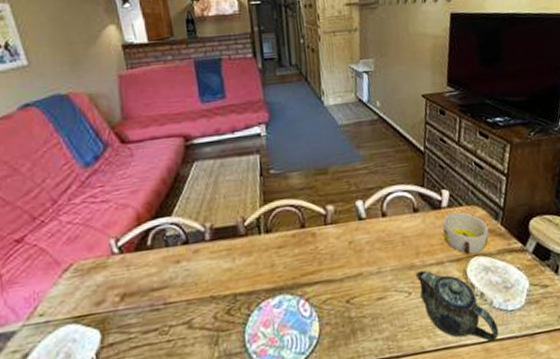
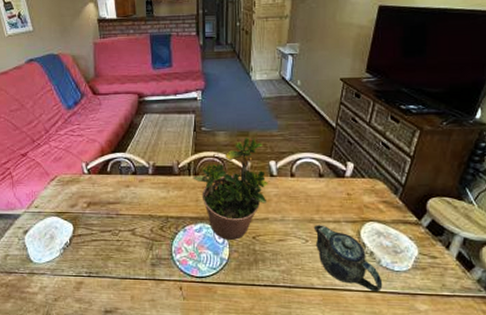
potted plant: none [264,174,359,312] -> present [192,136,268,241]
bowl: present [442,211,490,255] -> none [343,182,387,219]

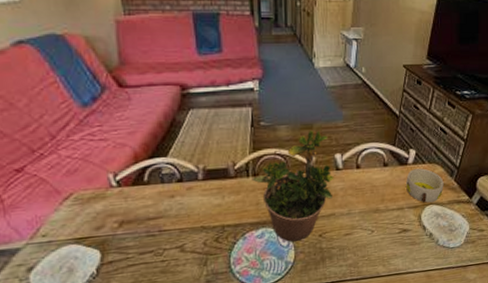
teapot: present [313,225,383,292] -> none [379,213,440,271]
bowl: none [343,182,387,219] -> present [406,168,444,203]

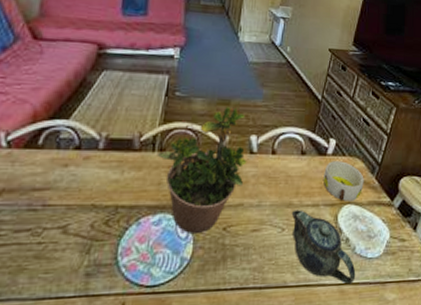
teapot: none [379,213,440,271] -> present [291,210,356,285]

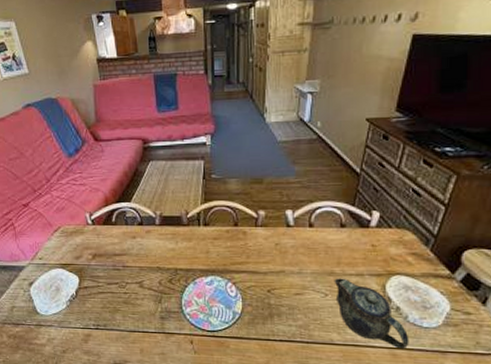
potted plant: present [157,105,247,235] -> none [202,184,285,294]
bowl: present [323,161,364,201] -> none [367,233,416,272]

